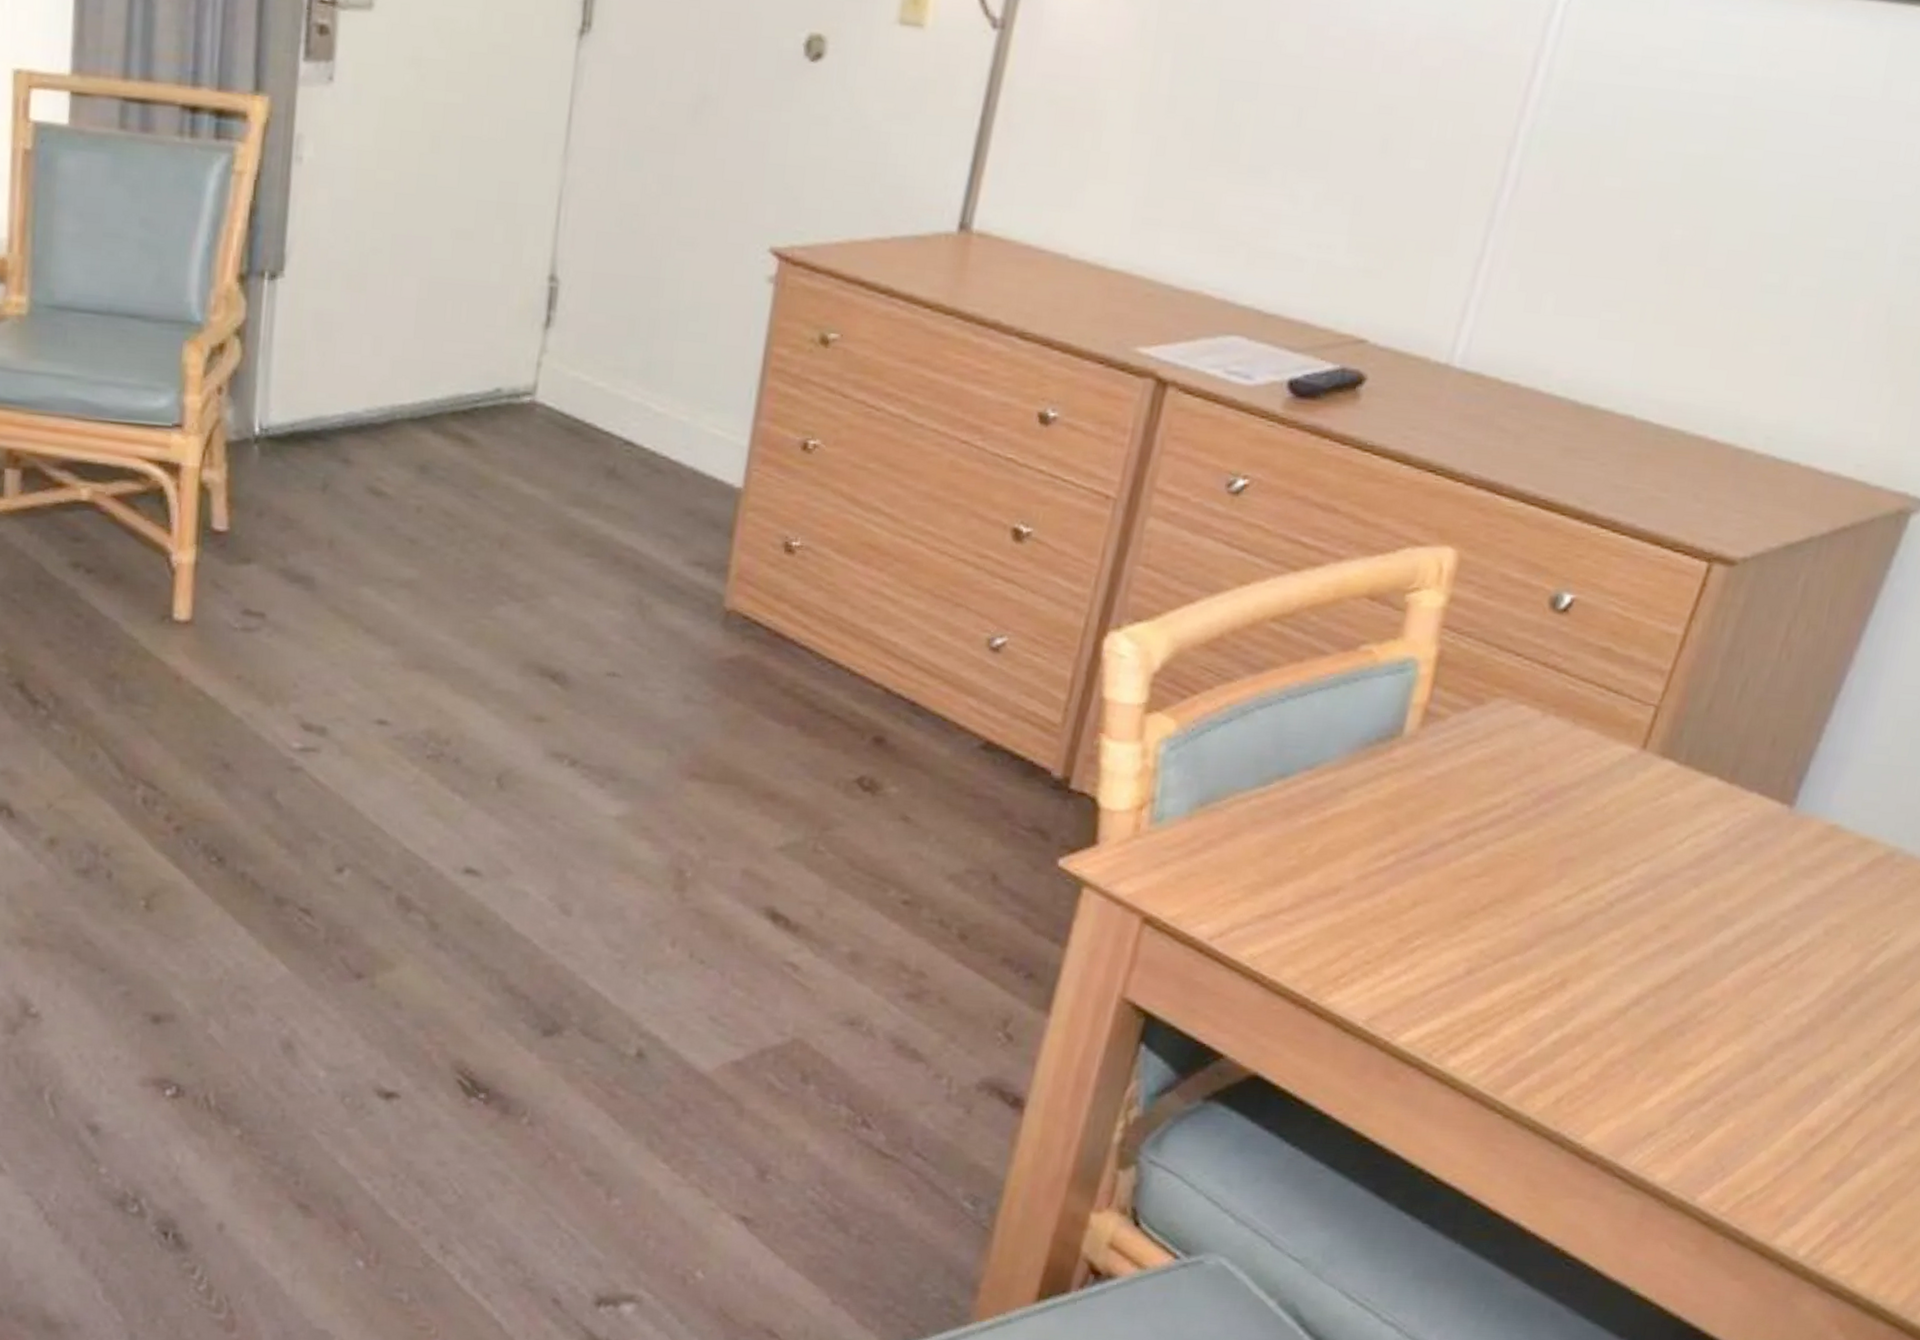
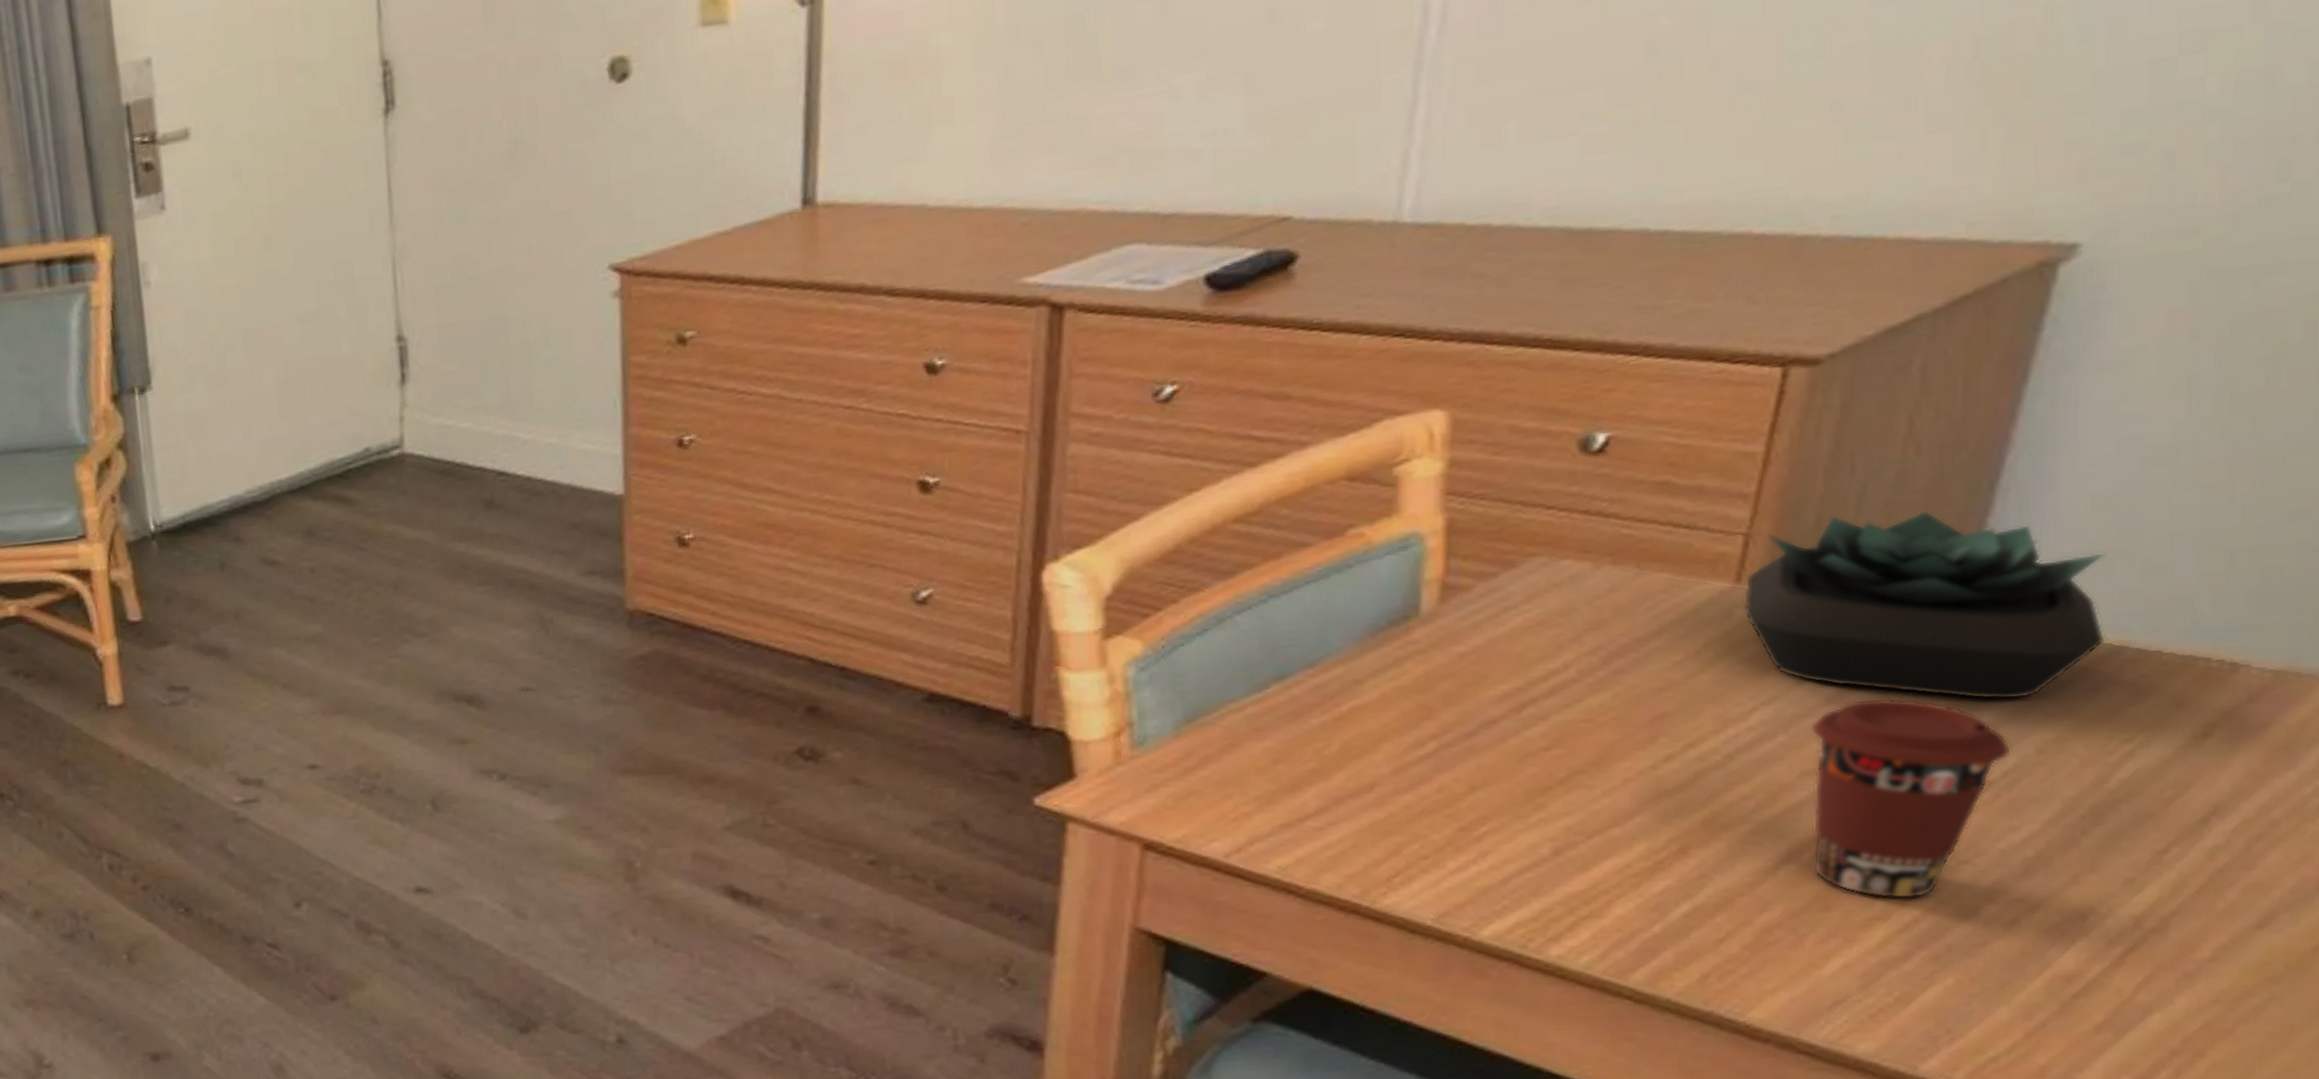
succulent plant: none [1642,702,1899,886] -> present [1743,511,2106,701]
coffee cup: none [1653,867,1808,1050] -> present [1810,697,2011,900]

